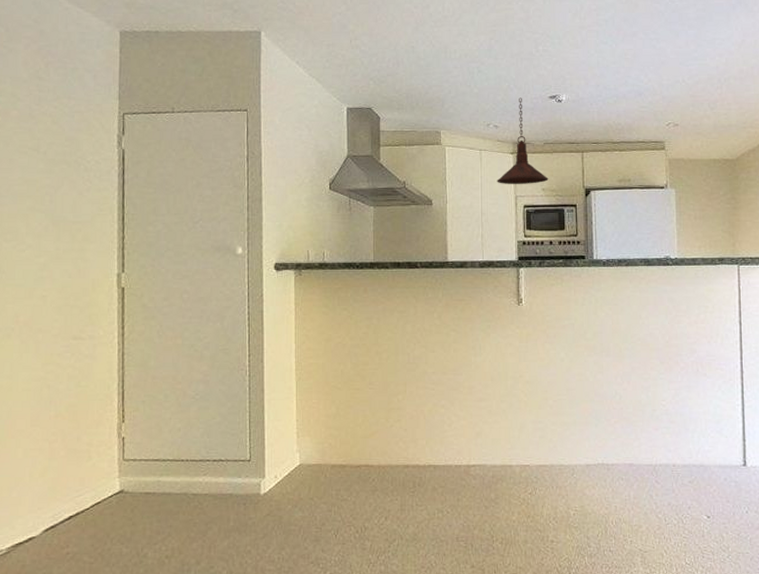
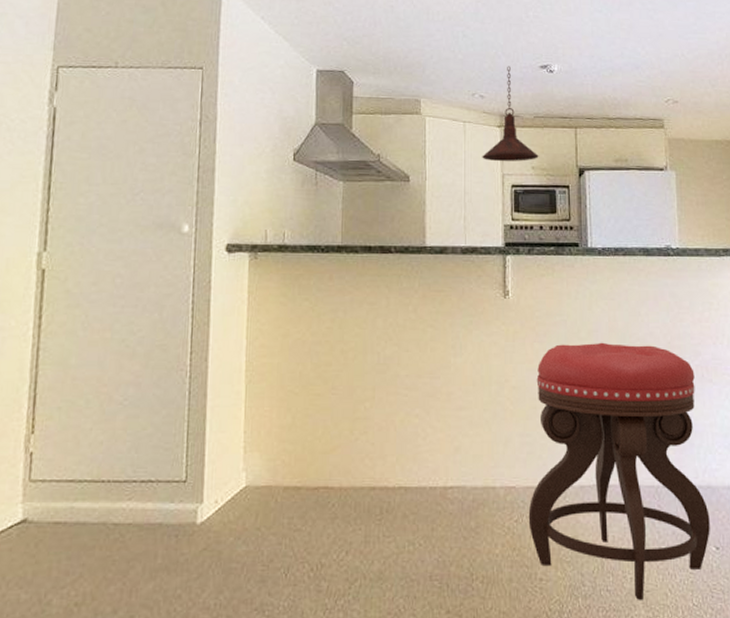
stool: none [541,342,702,559] -> present [528,342,710,600]

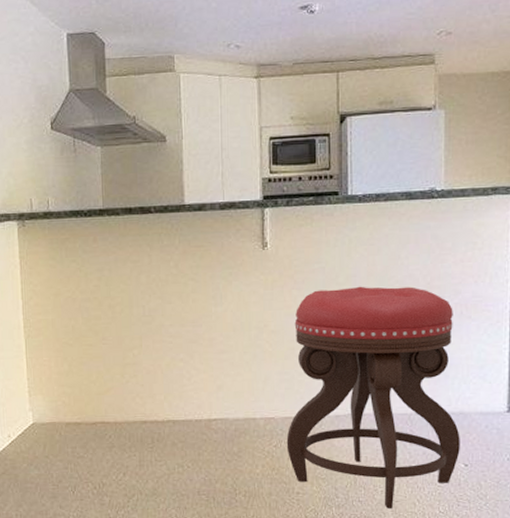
pendant light: present [482,66,539,162] -> none [239,10,298,115]

